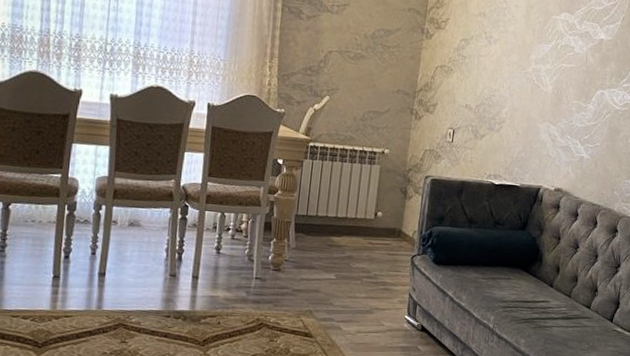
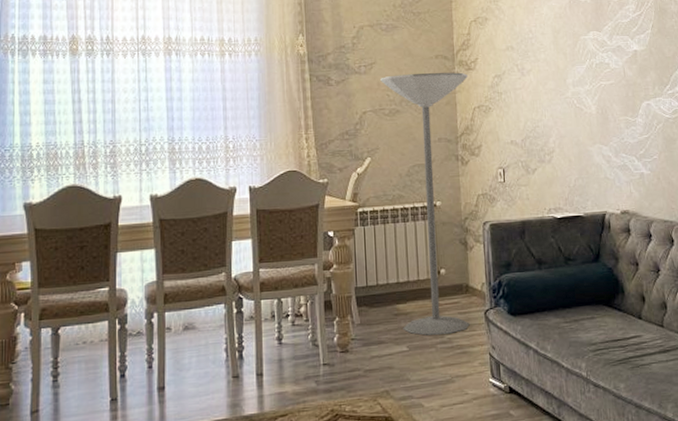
floor lamp: none [334,20,437,271] -> present [380,72,470,336]

